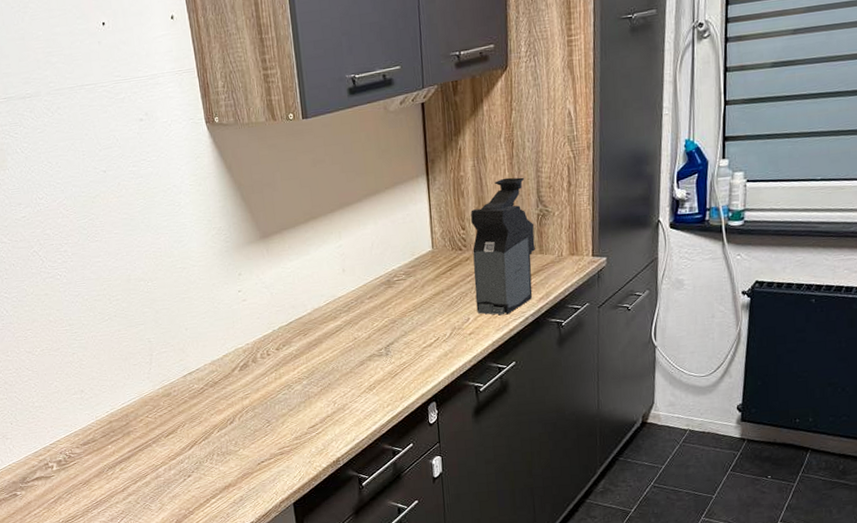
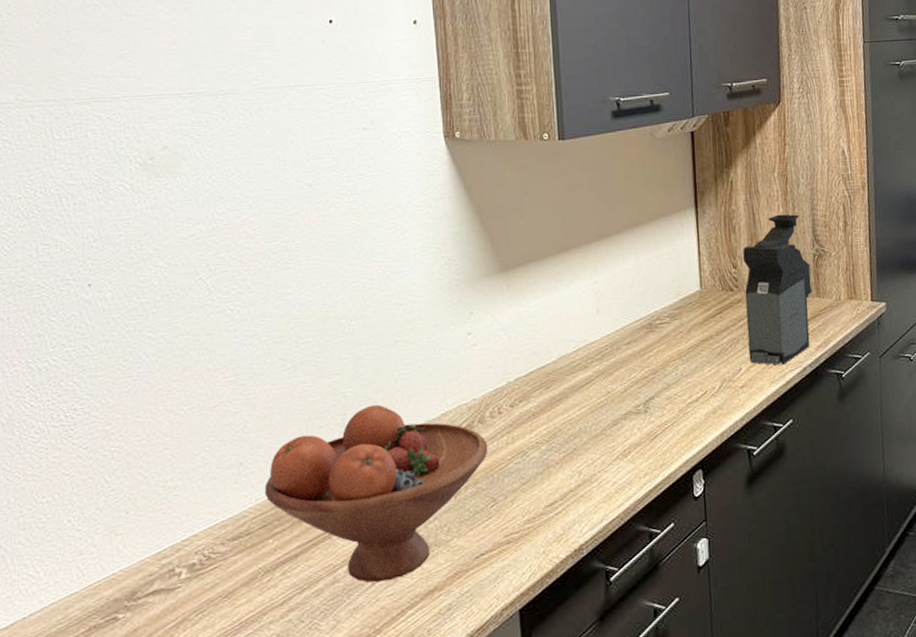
fruit bowl: none [100,347,262,479] -> present [264,404,488,583]

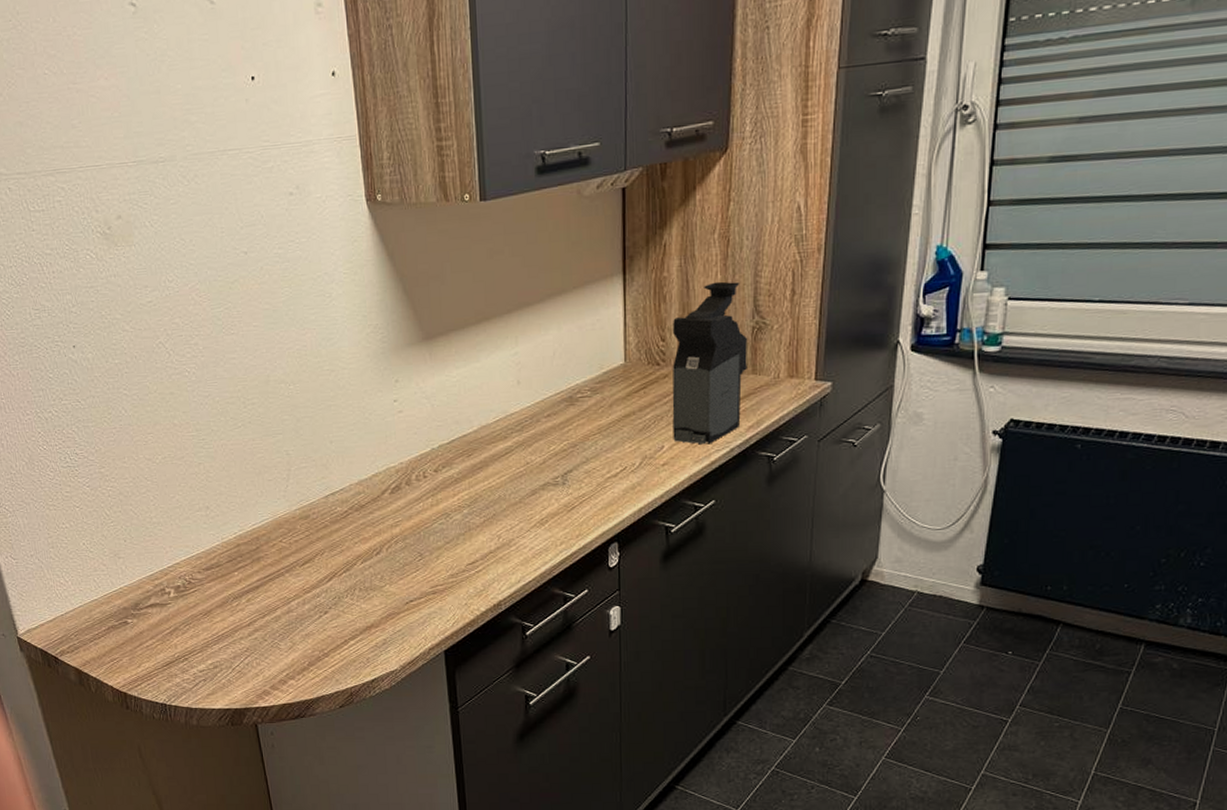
fruit bowl: present [264,404,488,583] -> none [227,463,415,616]

